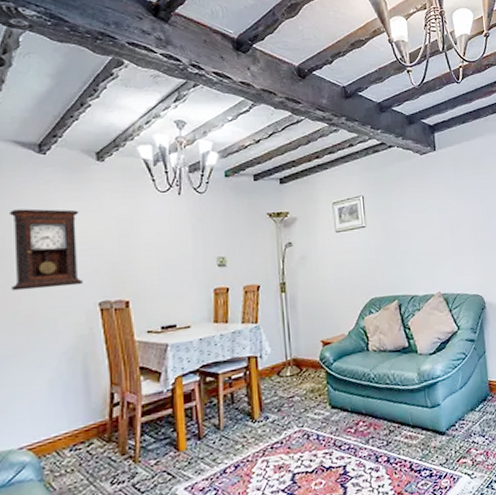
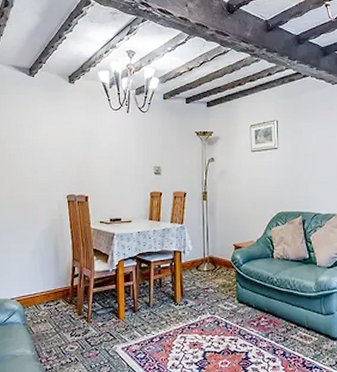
pendulum clock: present [8,208,83,291] -> none [8,119,56,181]

